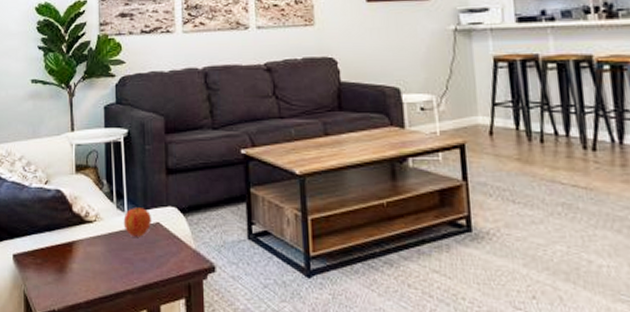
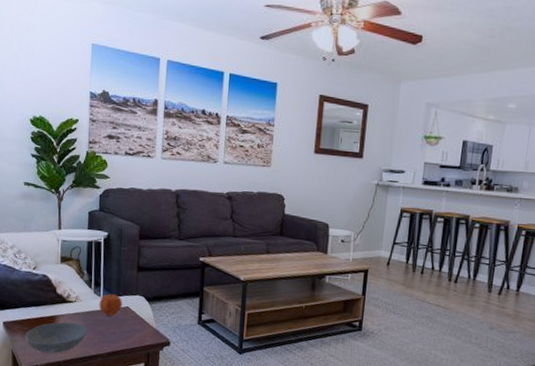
bowl: none [38,248,112,292] -> present [24,321,87,353]

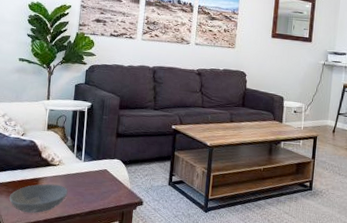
apple: present [99,294,123,317] -> none [79,158,102,179]

